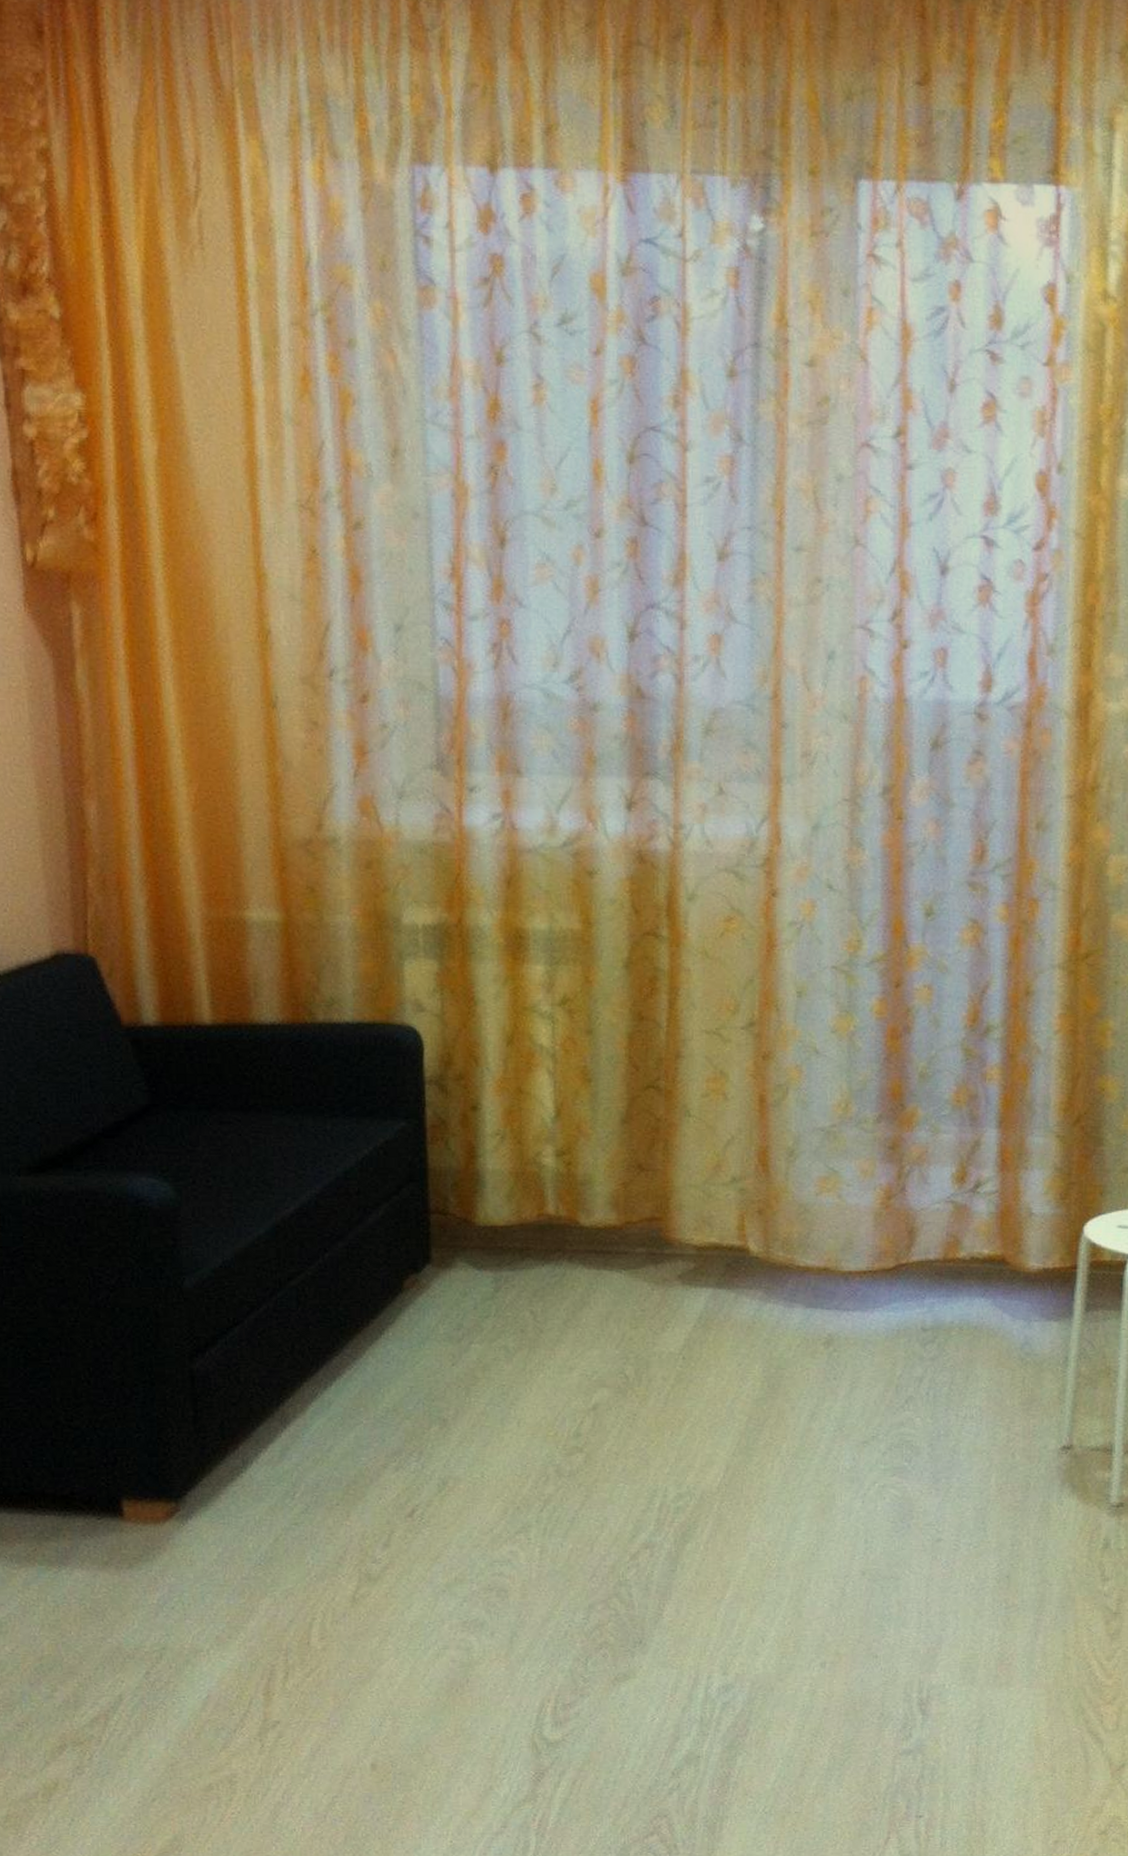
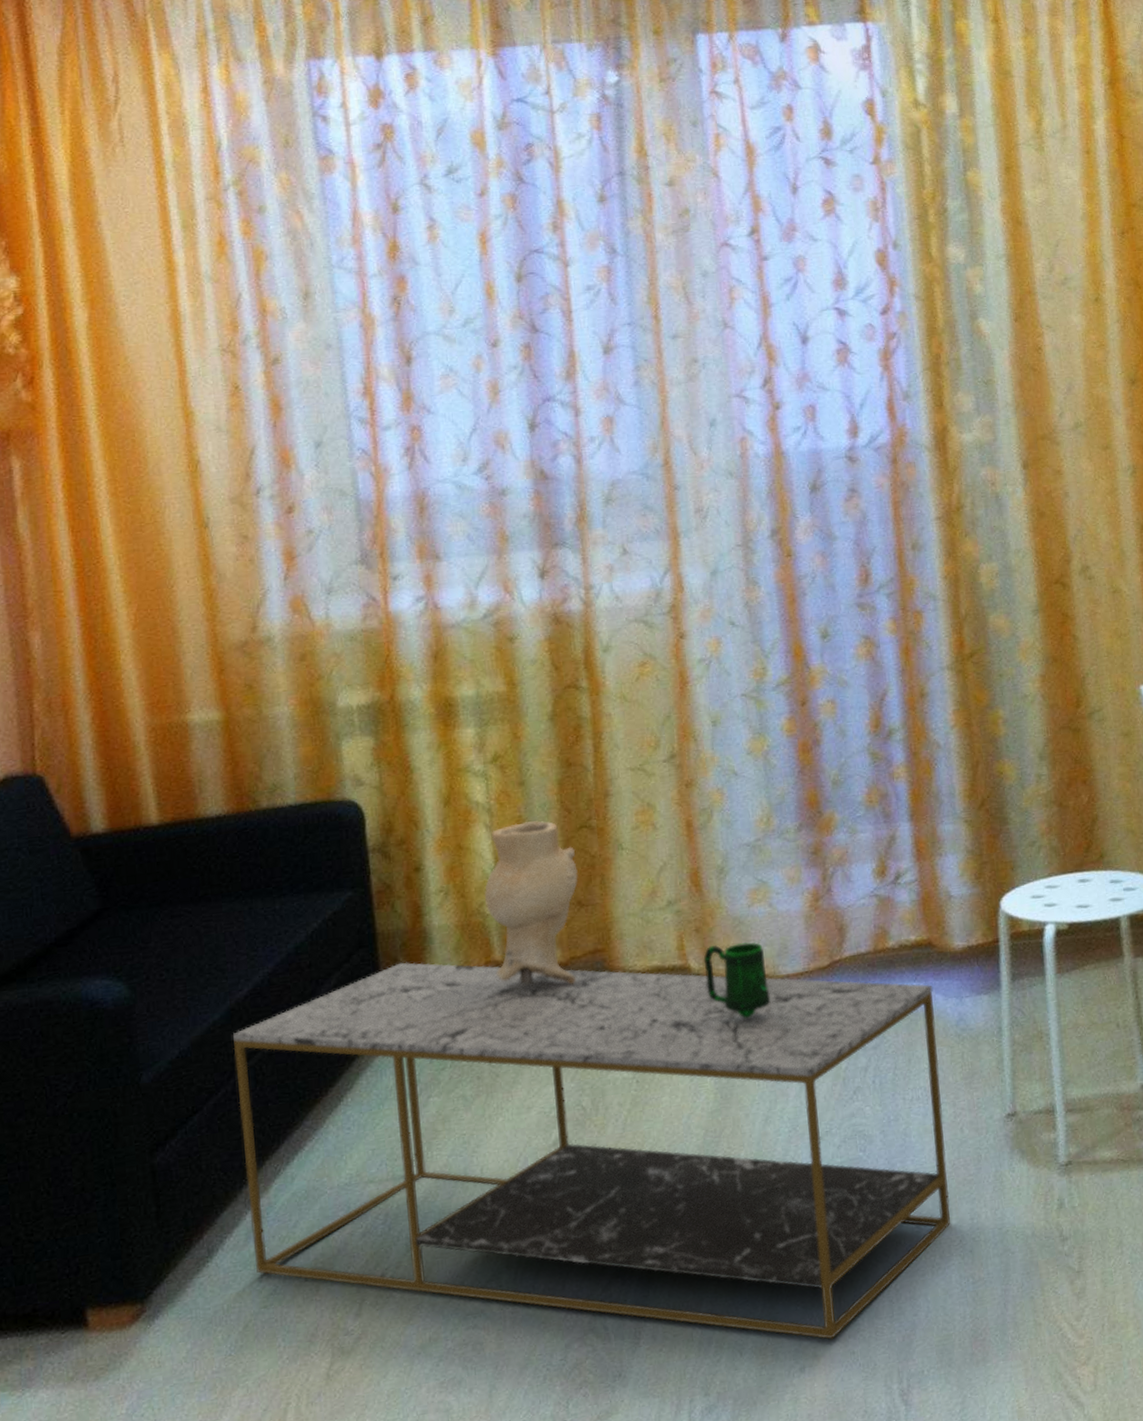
coffee table: none [276,1202,1002,1640] -> present [232,962,951,1339]
decorative vase: none [541,1073,641,1250] -> present [484,820,578,985]
mug: none [763,1229,829,1311] -> present [703,942,771,1019]

